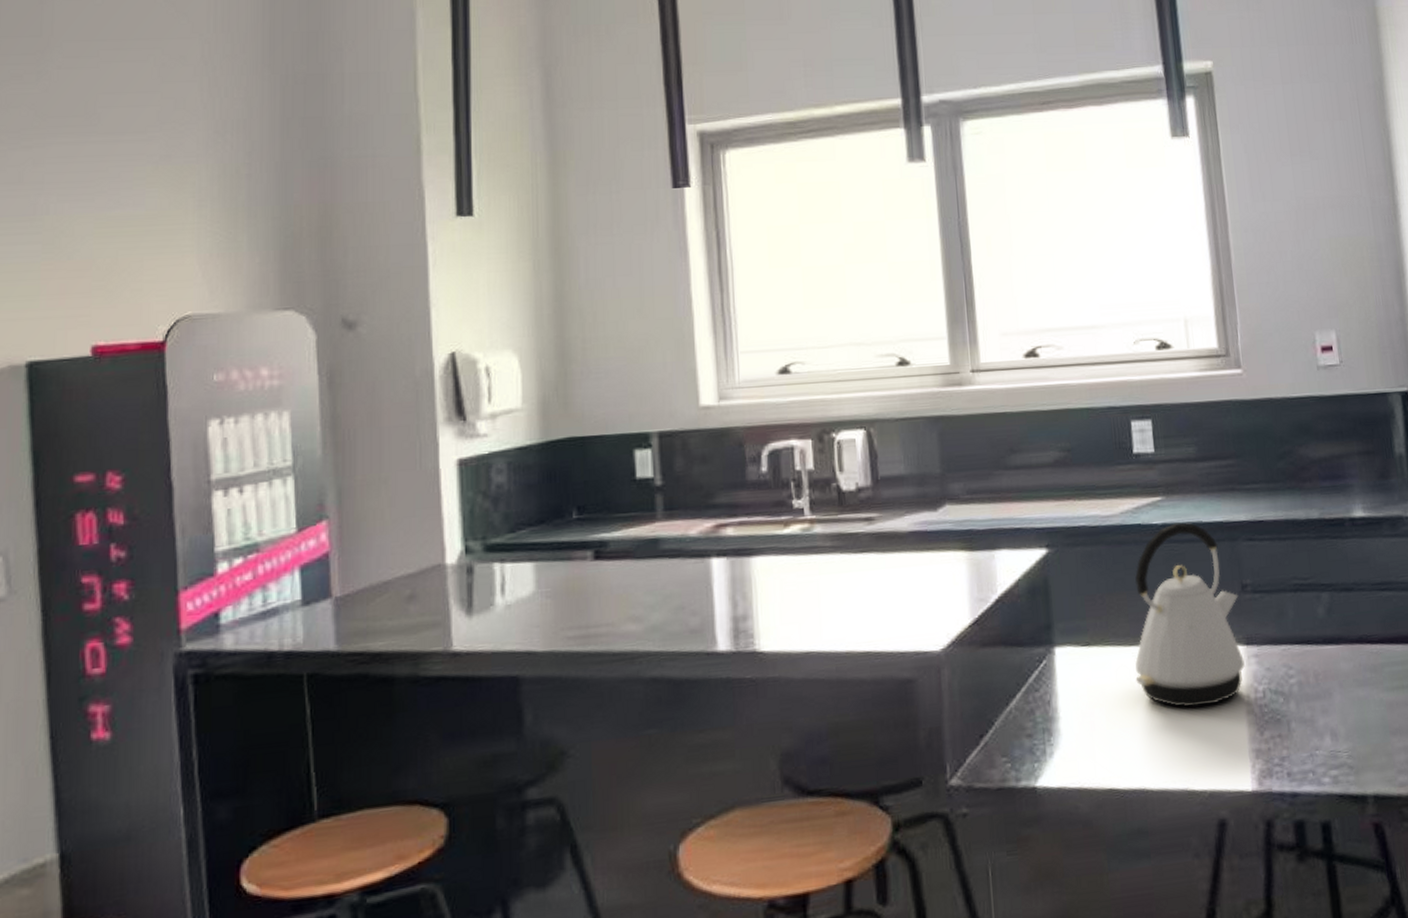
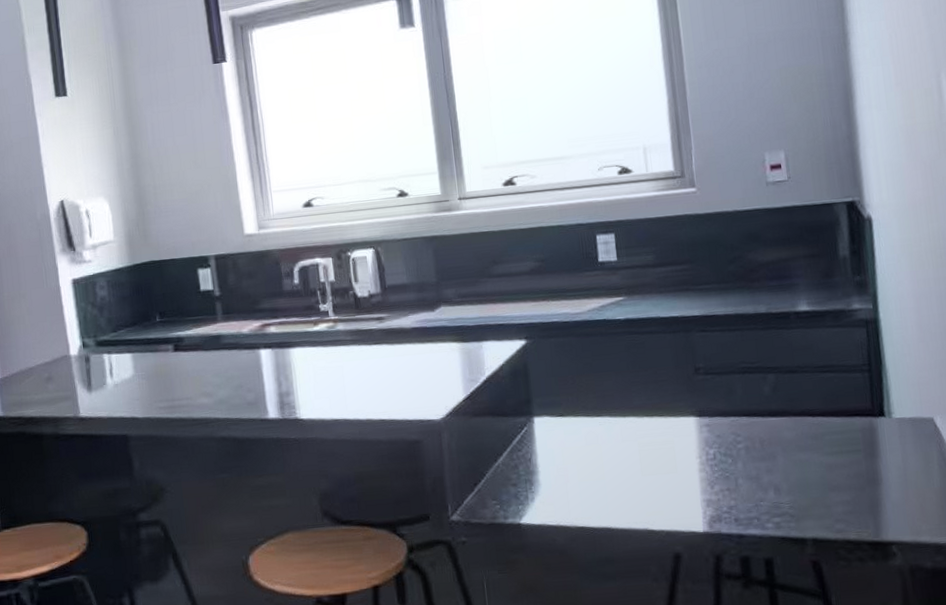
kettle: present [1134,522,1245,707] -> none [601,318,697,466]

